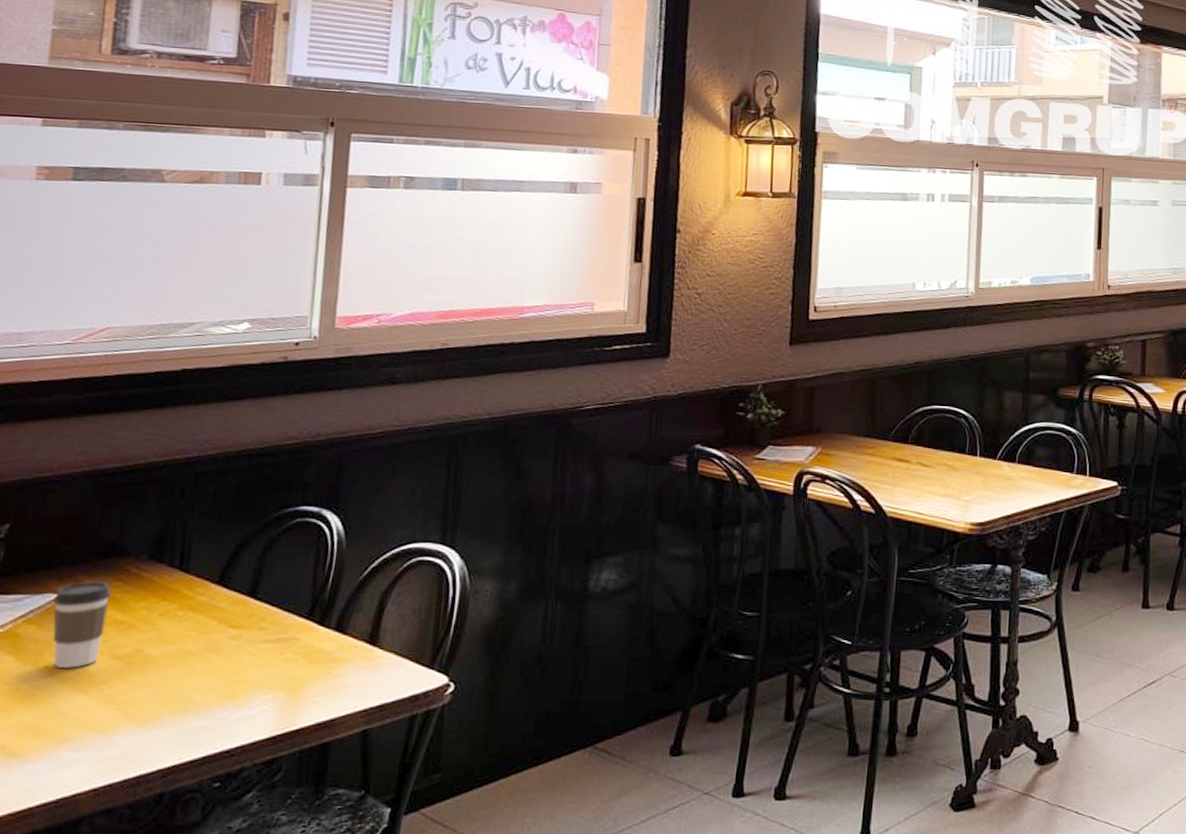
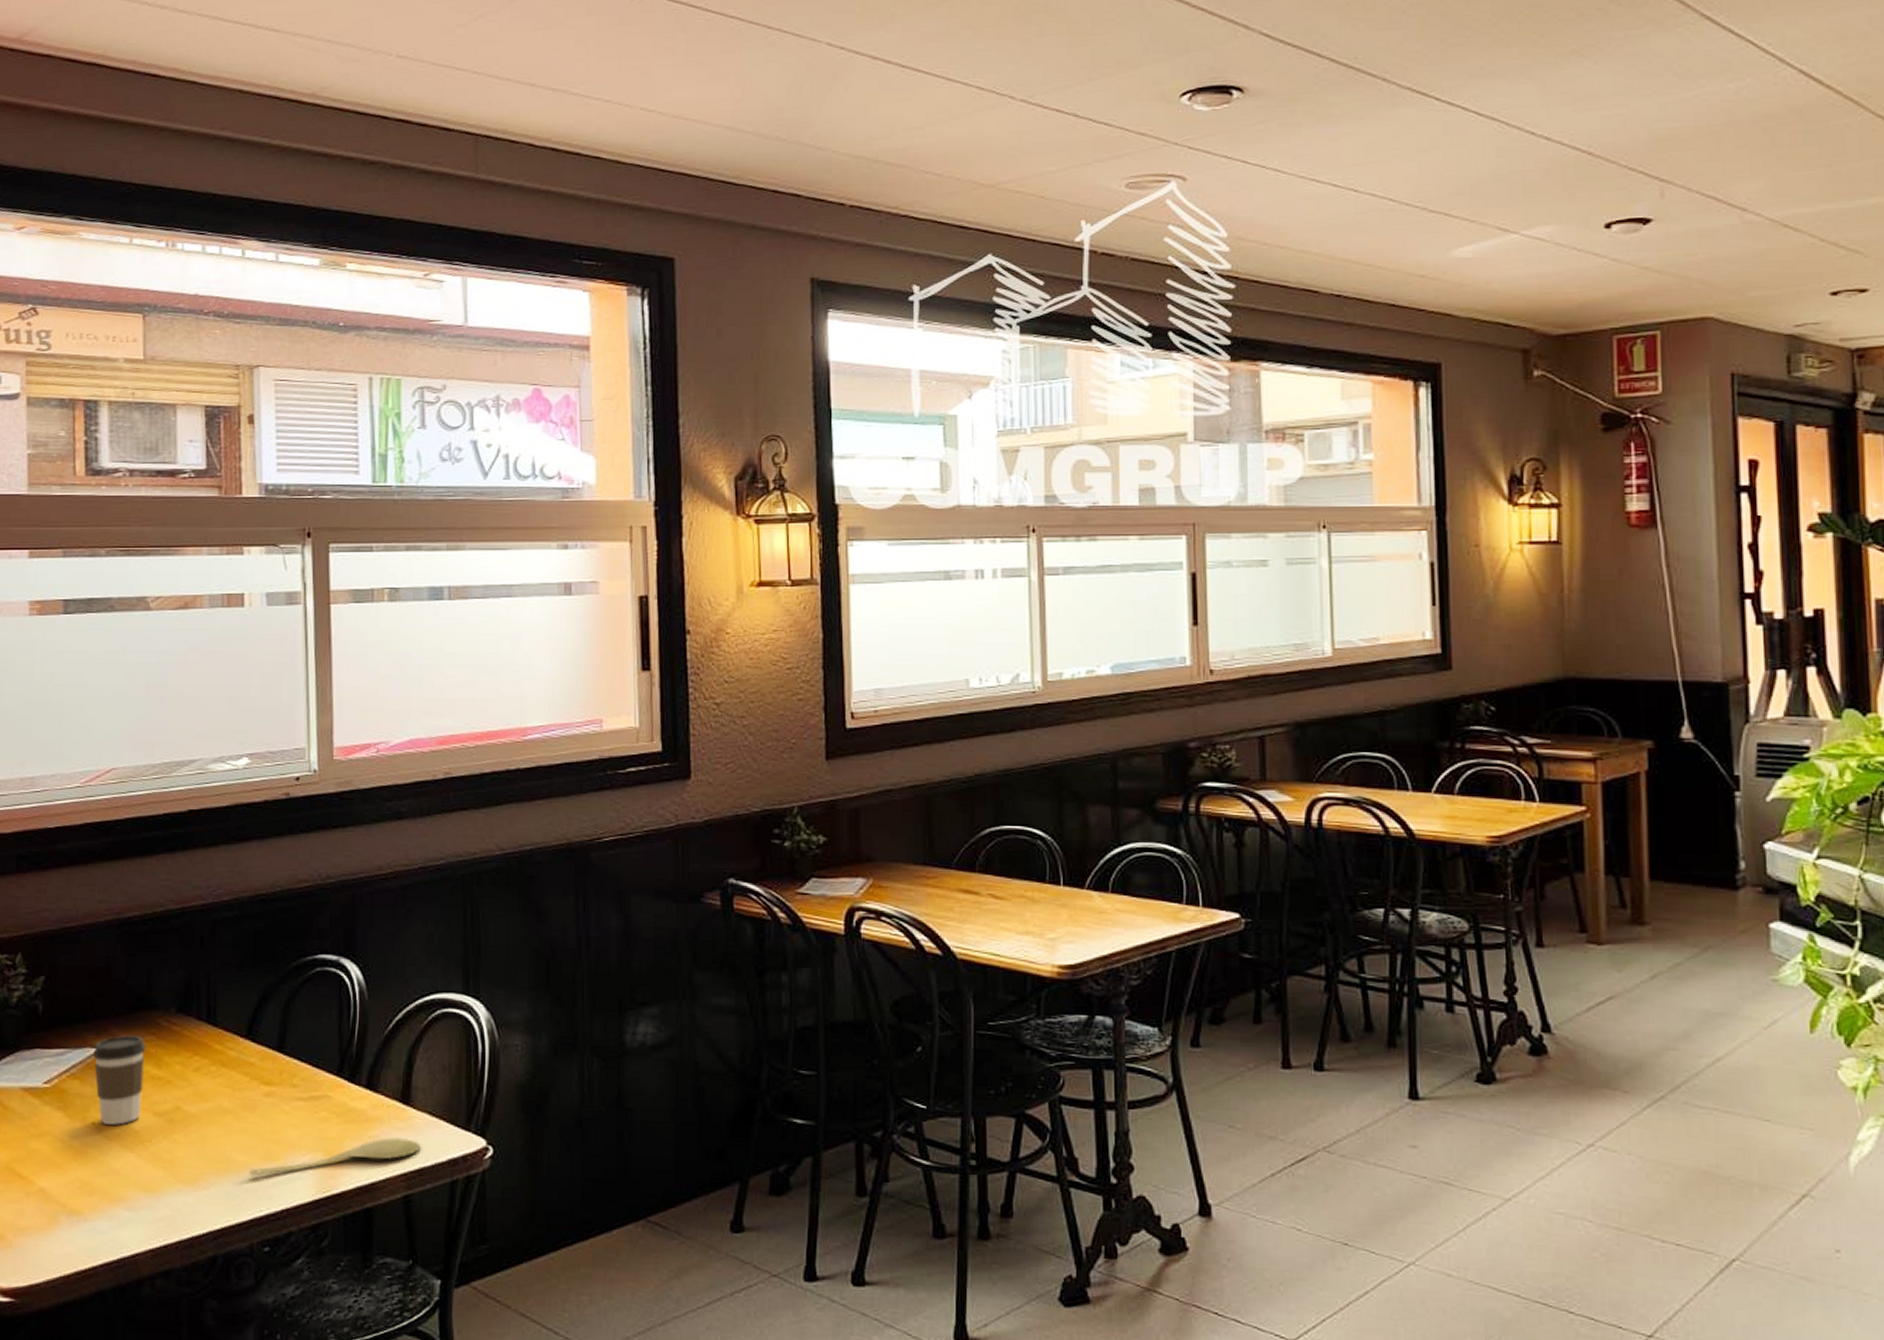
spoon: none [206,675,384,715] -> present [249,1137,421,1177]

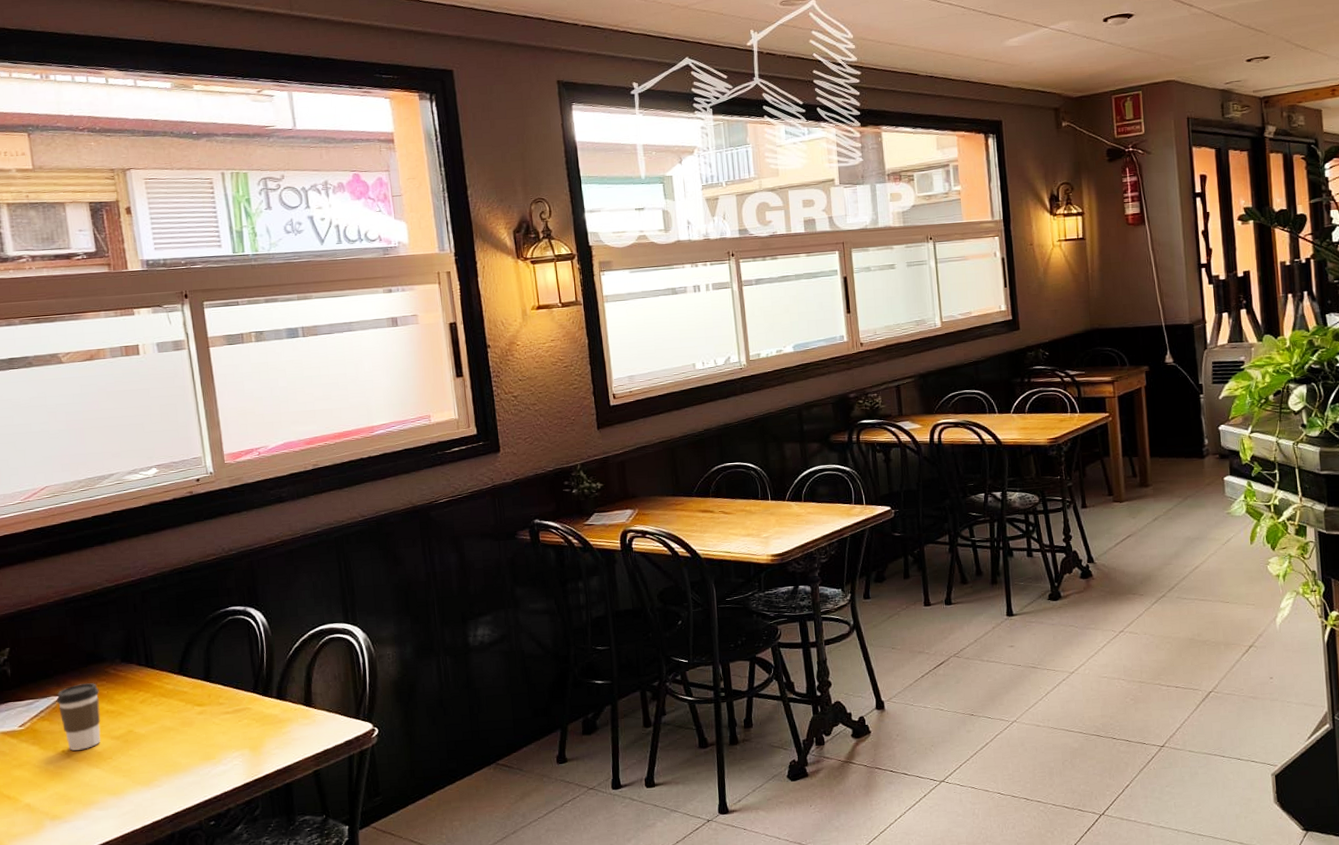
spoon: present [249,1137,421,1177] -> none [192,730,323,773]

